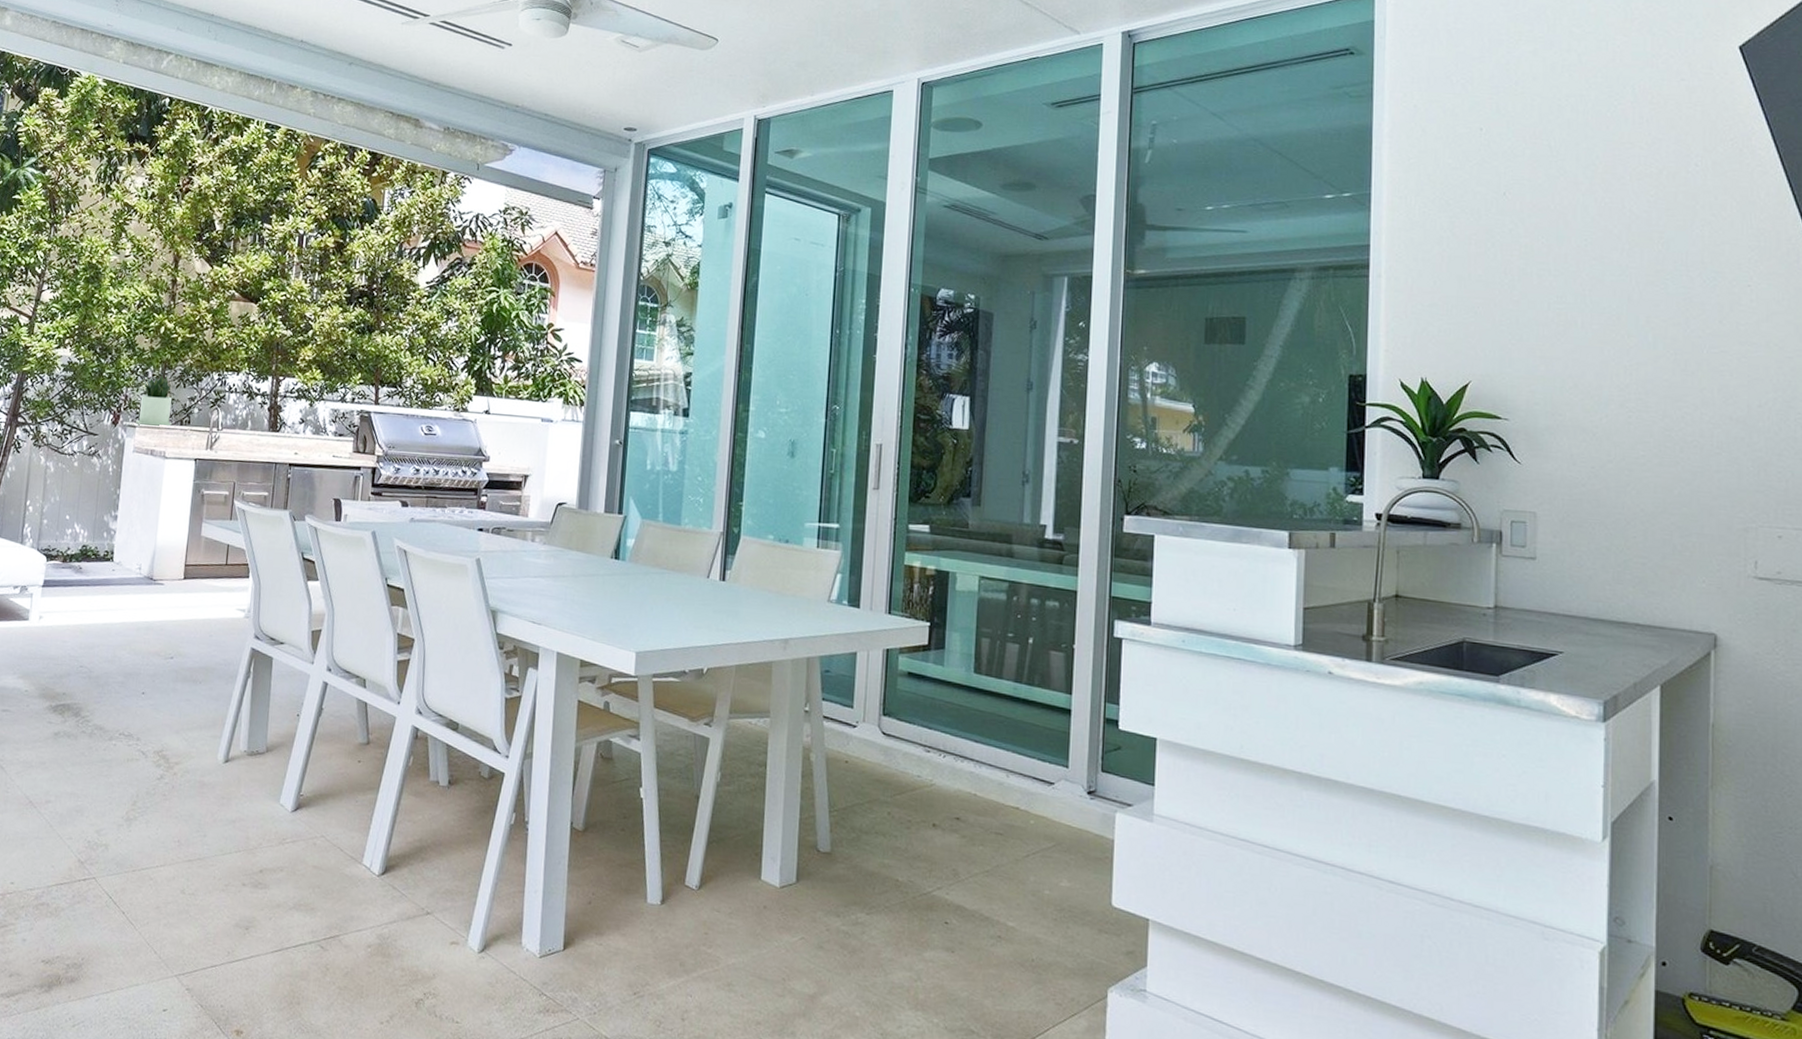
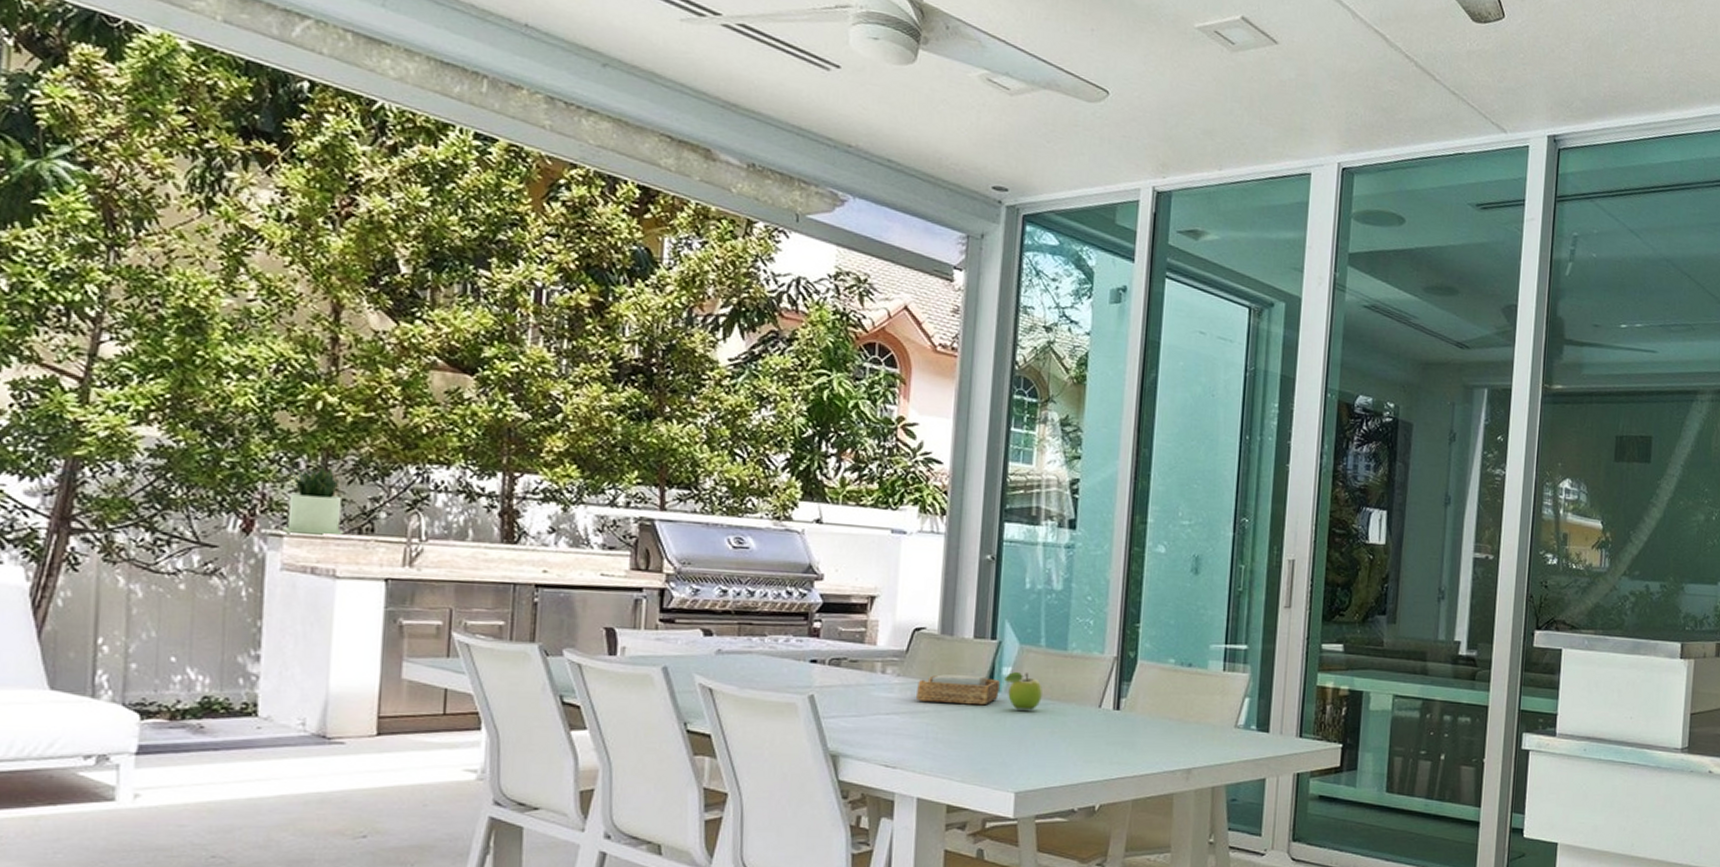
napkin holder: none [557,544,625,573] -> present [915,674,1000,706]
fruit: none [628,542,660,579] -> present [1004,671,1043,711]

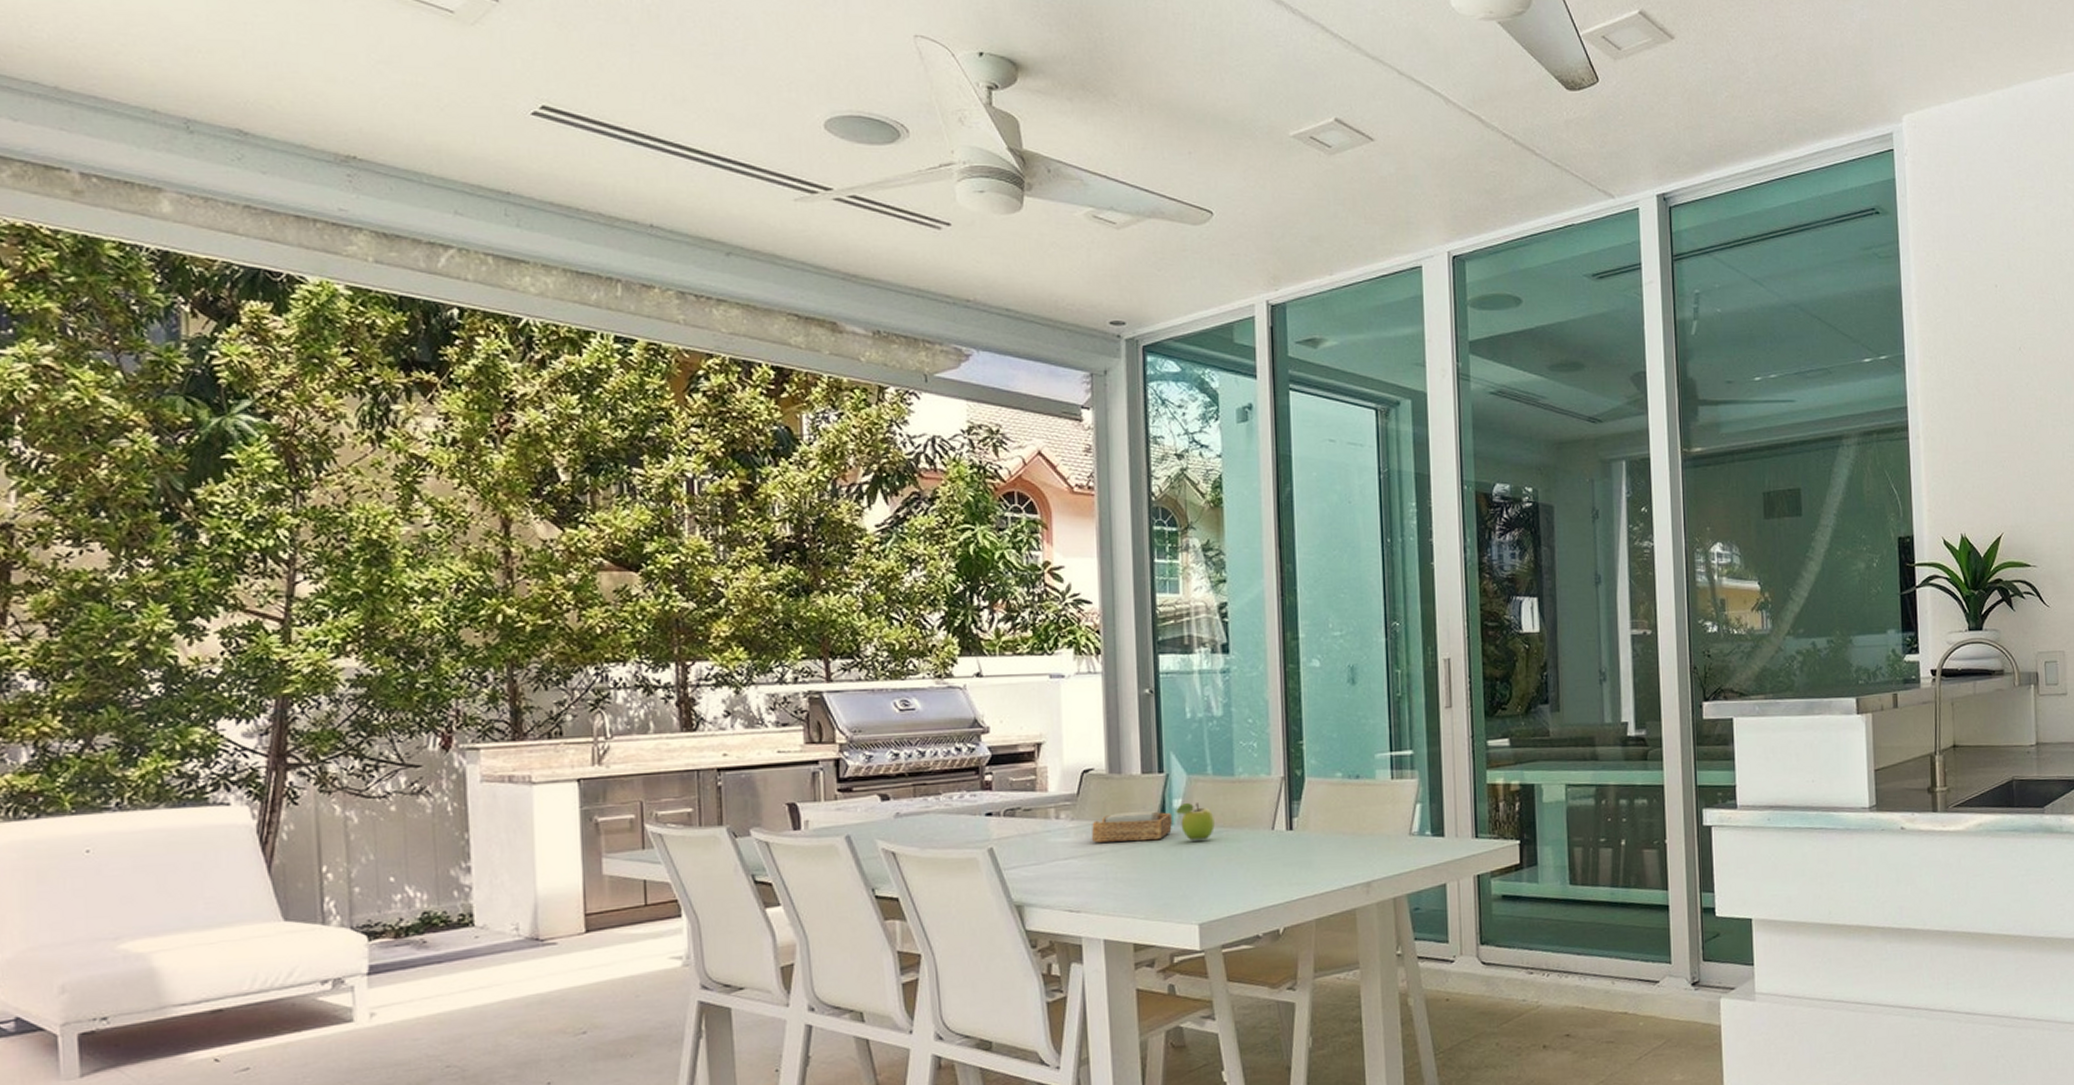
planter: present [282,466,345,537] -> none [478,677,535,746]

